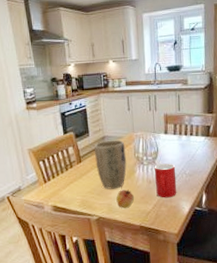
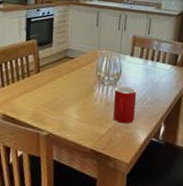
plant pot: present [94,140,127,189] -> none [54,54,88,106]
fruit: present [116,189,135,208] -> none [70,108,90,128]

